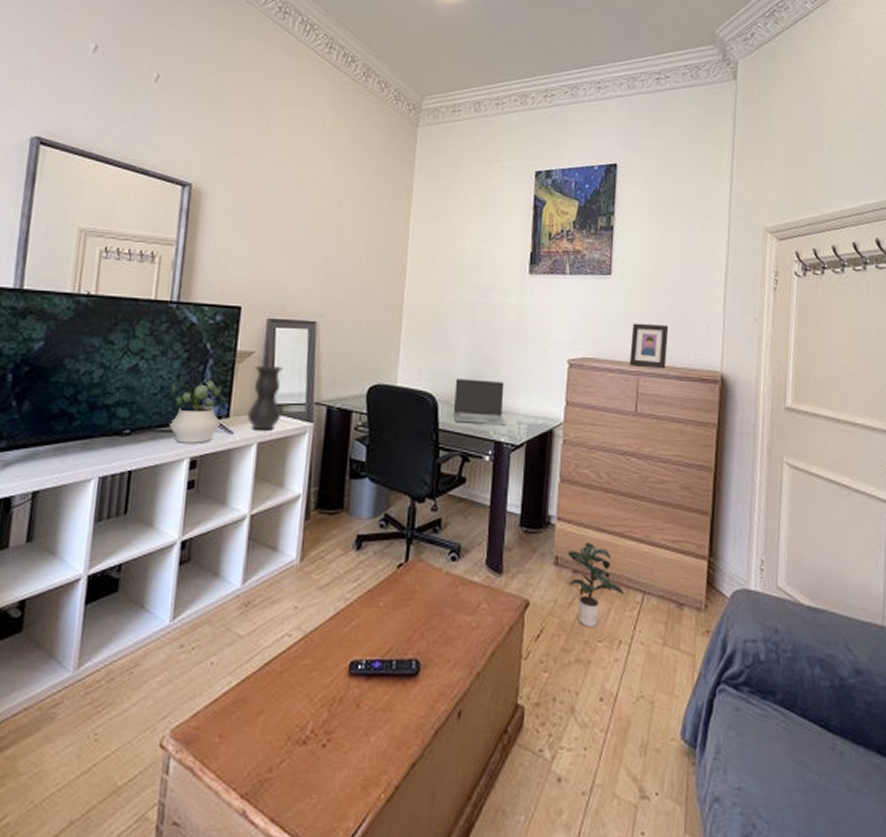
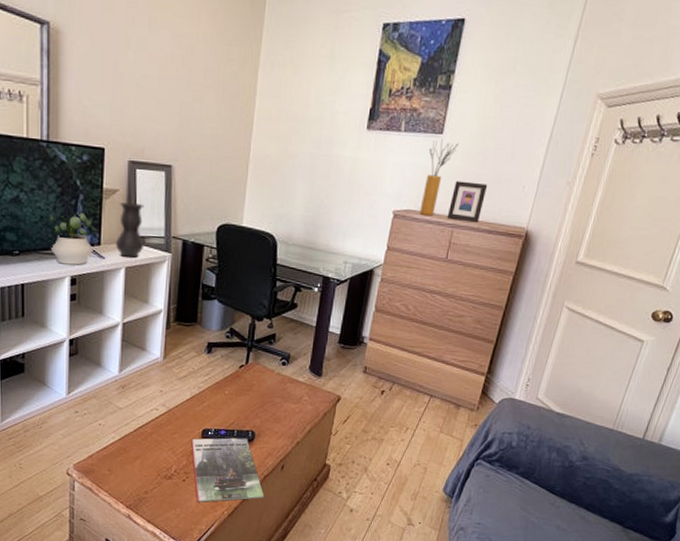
magazine: none [334,670,436,781] -> present [191,437,264,503]
laptop: present [453,379,507,425] -> none [289,222,335,264]
potted plant: present [568,543,625,629] -> none [373,358,416,418]
vase: none [597,280,630,364] -> present [419,139,459,217]

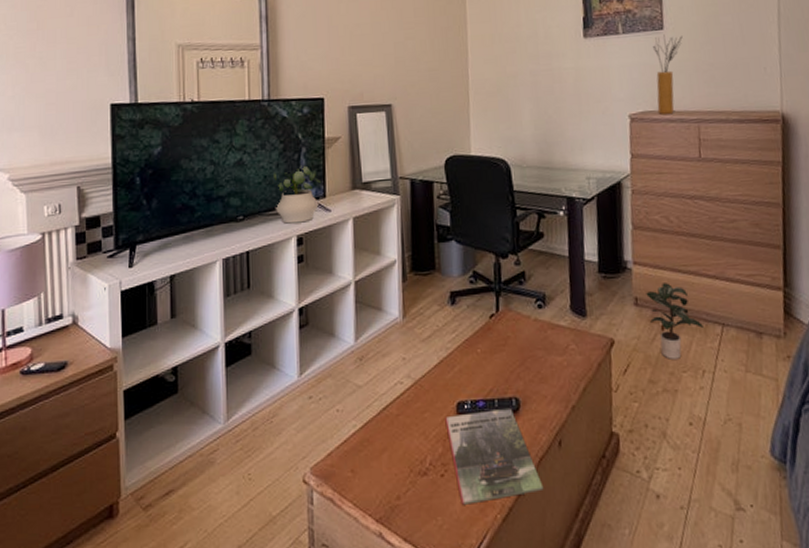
vase: present [115,203,145,258] -> none [340,148,371,206]
potted plant: none [373,358,416,418] -> present [646,283,705,361]
picture frame: present [446,180,488,223] -> none [688,71,726,115]

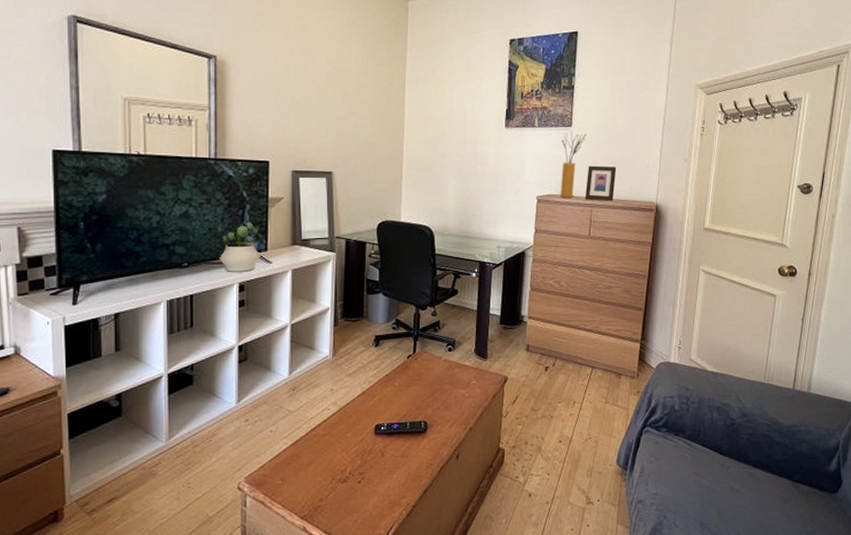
magazine: present [445,407,544,505] -> none [364,429,442,504]
potted plant: present [646,283,705,361] -> none [536,334,579,394]
picture frame: none [688,71,726,115] -> present [584,166,617,201]

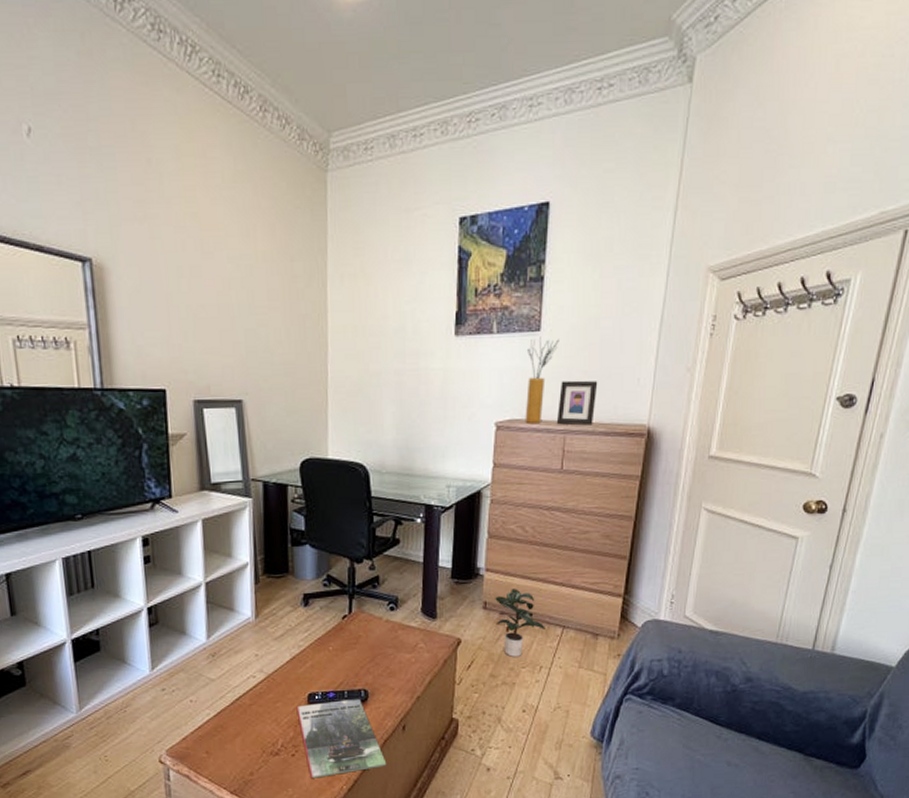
potted plant: present [217,221,264,272] -> none [112,463,167,524]
magazine: none [364,429,442,504] -> present [296,698,387,779]
potted plant: none [536,334,579,394] -> present [495,589,547,658]

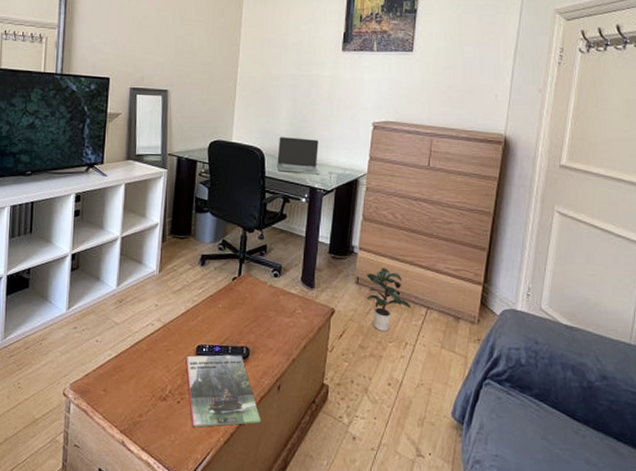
laptop: none [384,447,436,490] -> present [277,137,320,175]
vase: present [525,336,559,424] -> none [398,56,429,127]
picture frame: present [556,380,598,426] -> none [424,93,461,131]

